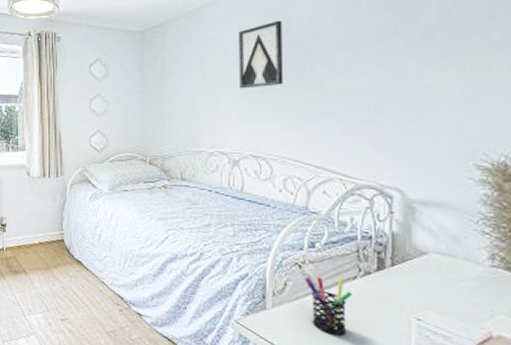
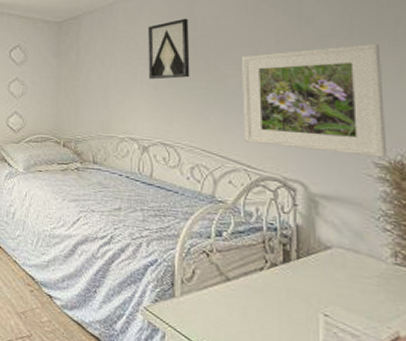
pen holder: present [304,276,352,336] -> none [212,266,259,329]
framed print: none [339,37,491,159] -> present [242,43,388,157]

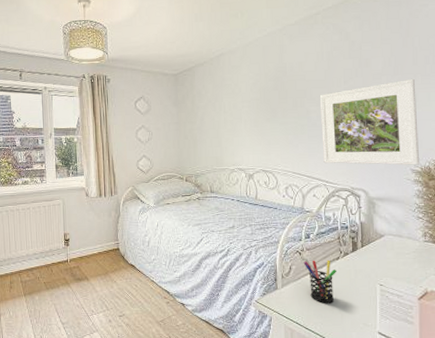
wall art: present [148,18,190,80] -> none [249,65,282,119]
pen holder: none [212,266,259,329] -> present [303,260,336,303]

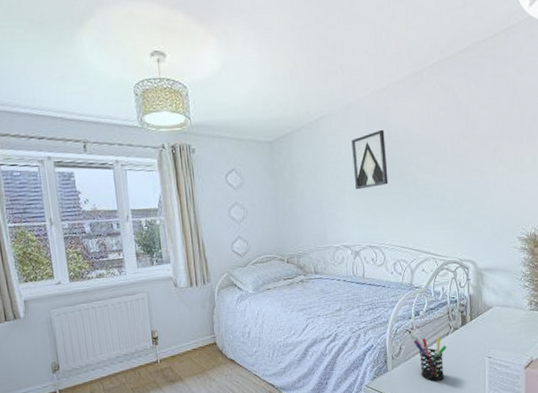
wall art: none [249,65,282,119] -> present [351,129,389,190]
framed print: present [320,78,420,165] -> none [427,140,526,235]

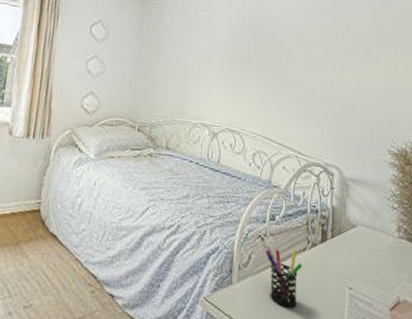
wall art: present [351,129,389,190] -> none [222,11,259,68]

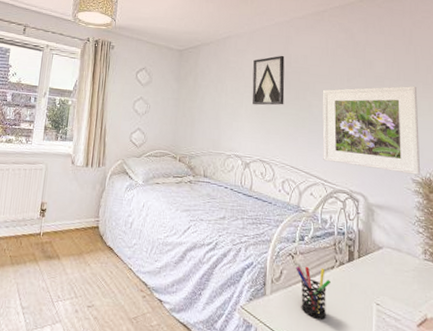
wall art: none [222,11,259,68] -> present [252,55,285,105]
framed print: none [297,49,397,146] -> present [322,85,421,175]

